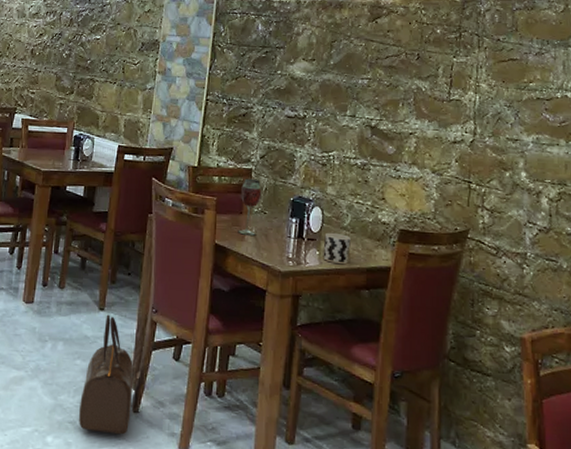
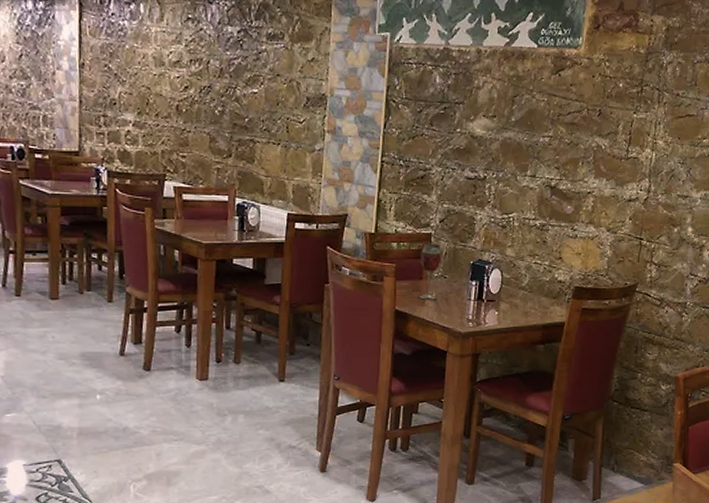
handbag: present [79,314,134,435] -> none [266,385,319,493]
cup: present [323,232,351,265] -> none [502,293,528,323]

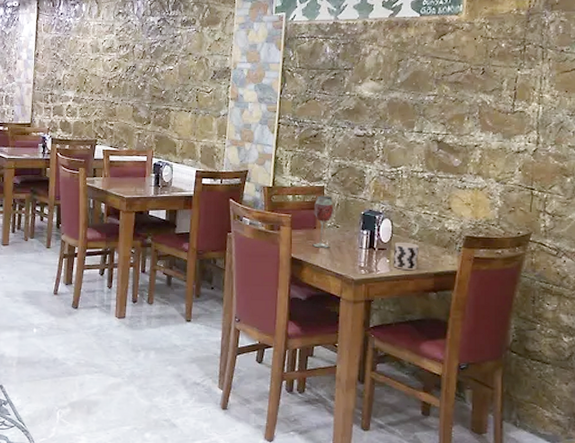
cup: none [502,293,528,323] -> present [393,242,419,271]

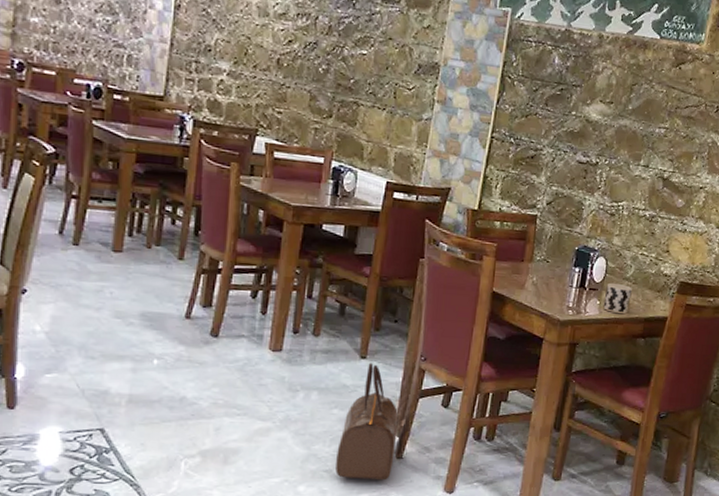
handbag: none [173,325,221,429] -> present [335,363,399,481]
wineglass: present [312,195,334,248] -> none [517,225,546,284]

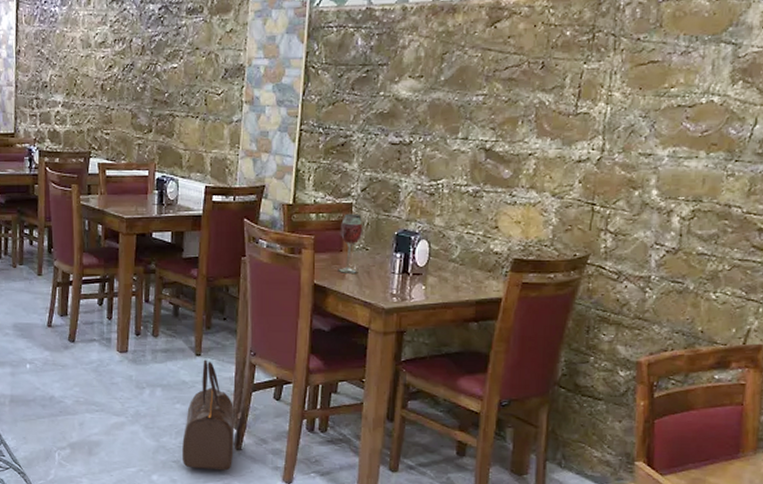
wineglass: none [517,225,546,284] -> present [338,213,363,273]
cup: present [603,282,632,315] -> none [429,265,460,298]

